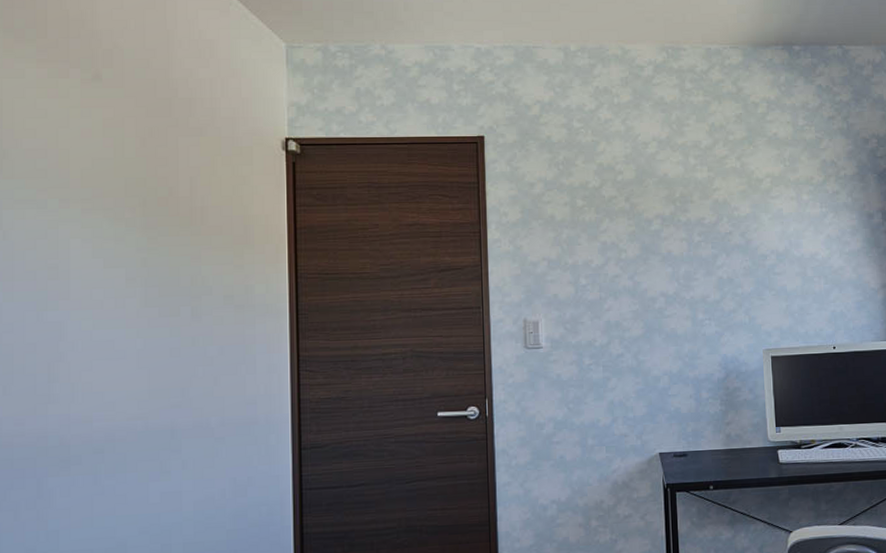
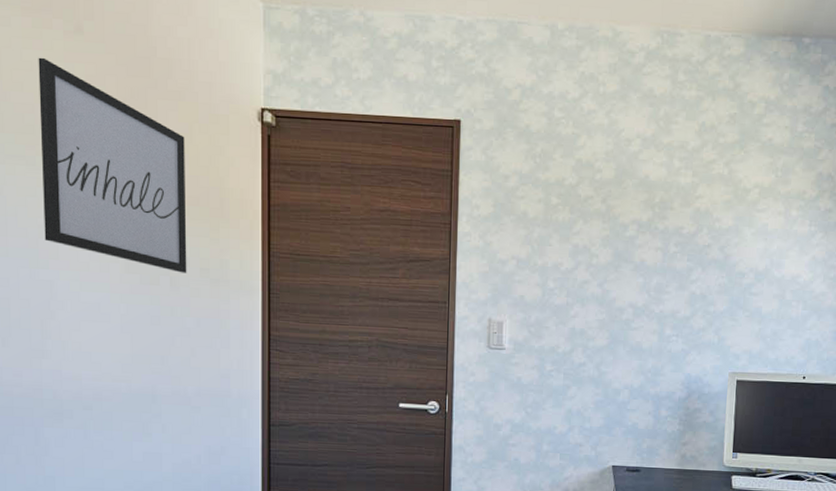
wall art: none [53,105,210,302] -> present [38,57,187,273]

